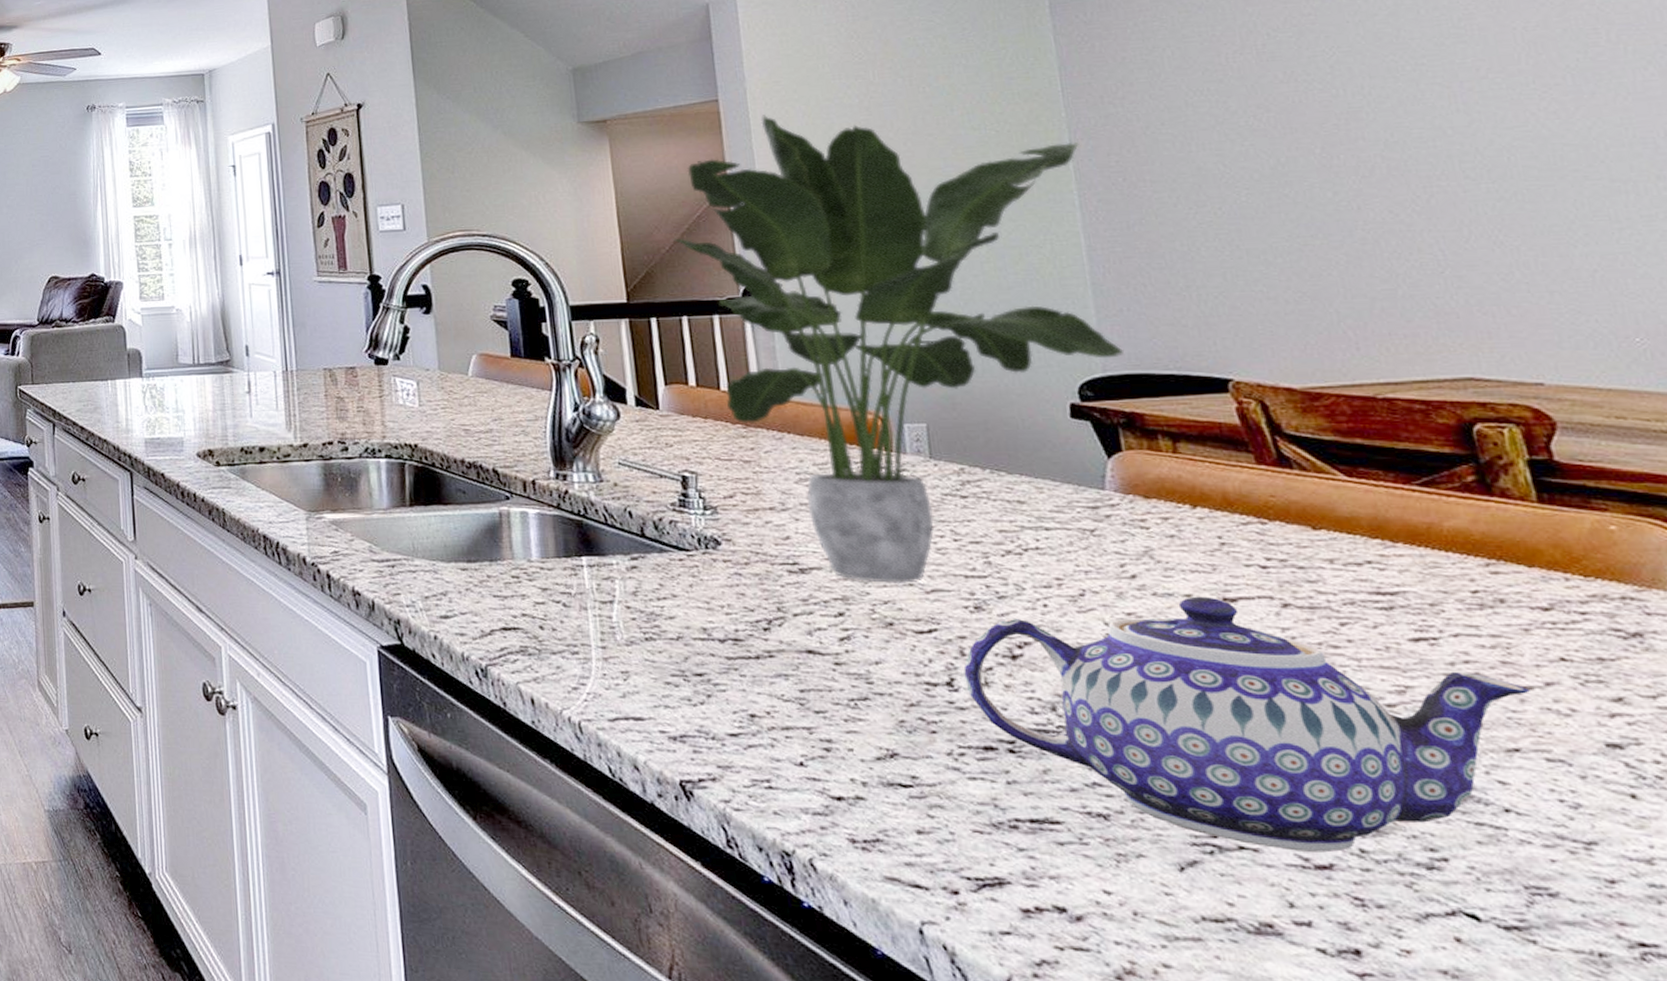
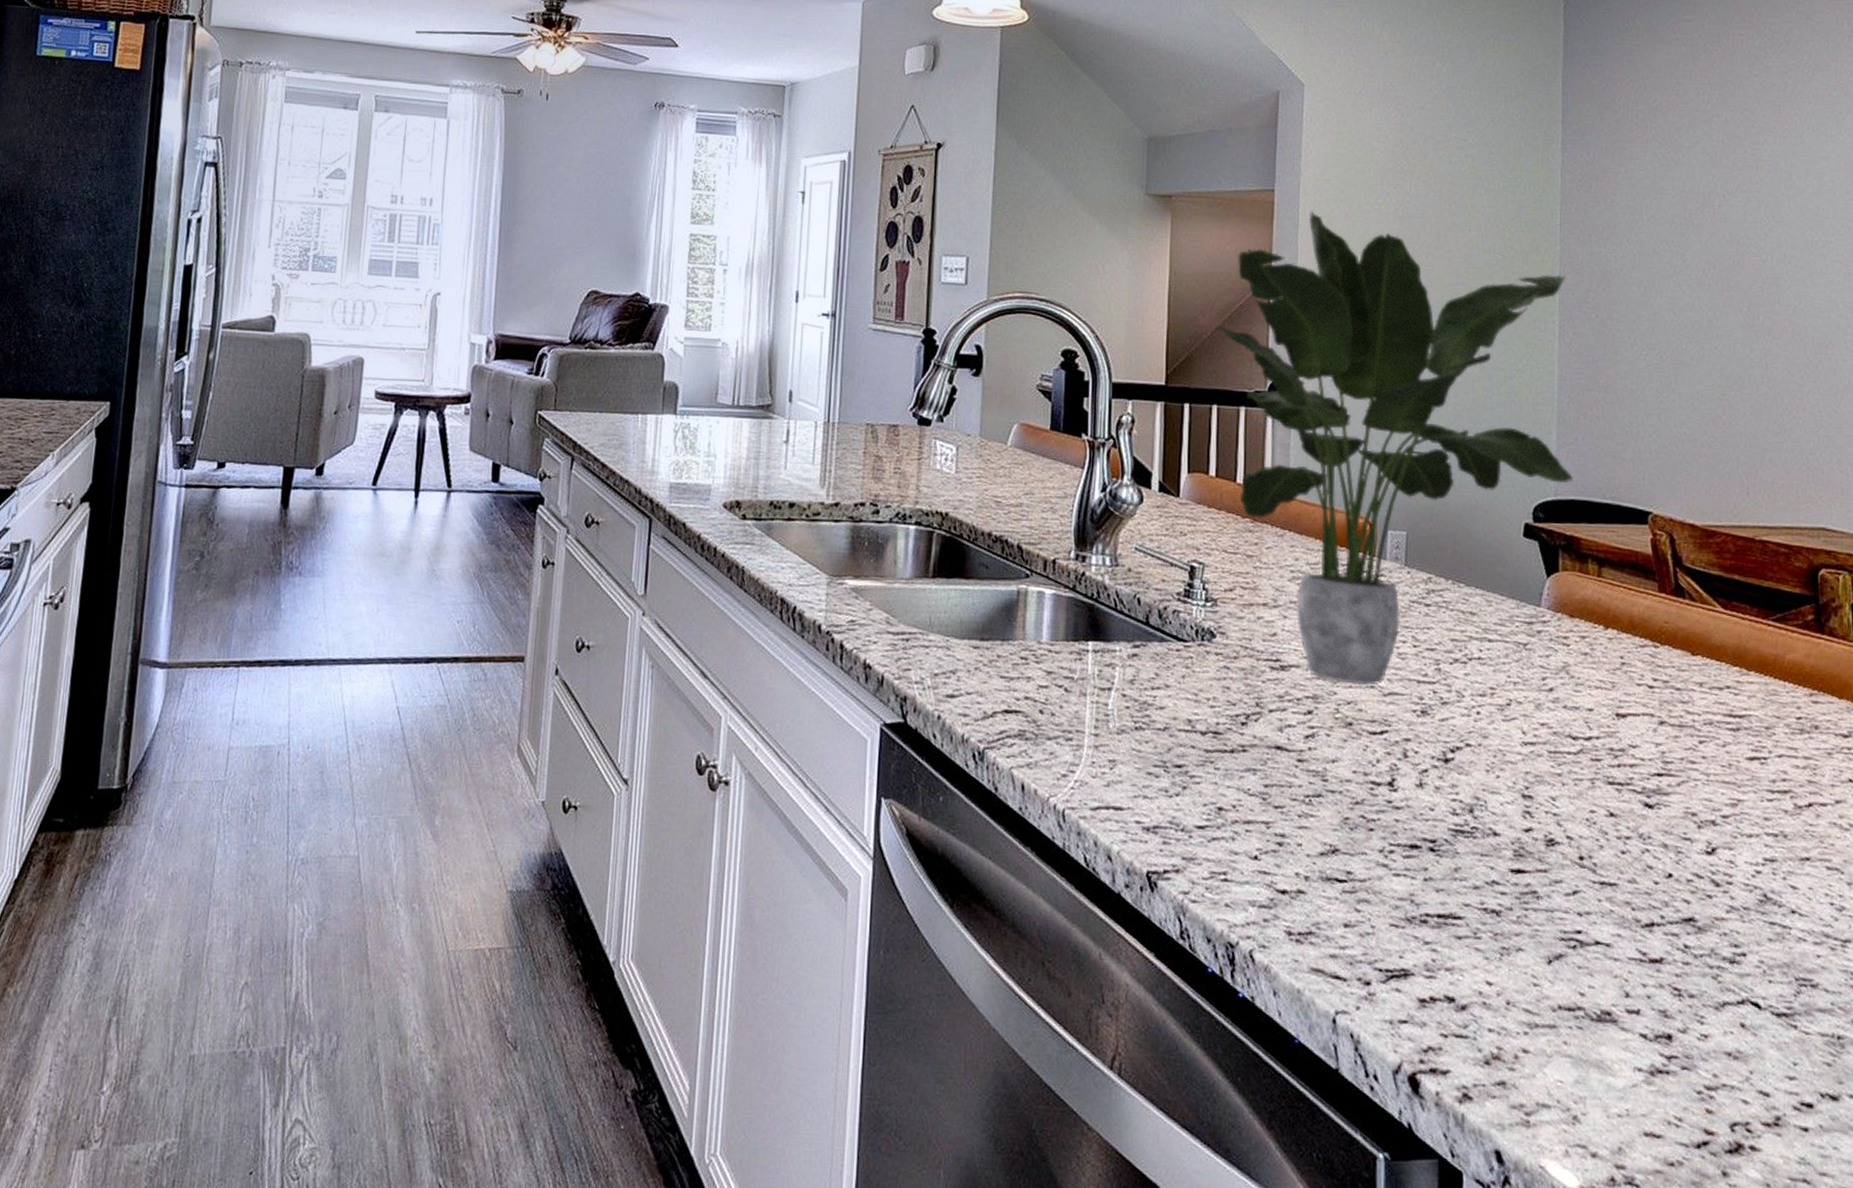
teapot: present [963,596,1530,853] -> none [1404,711,1824,948]

